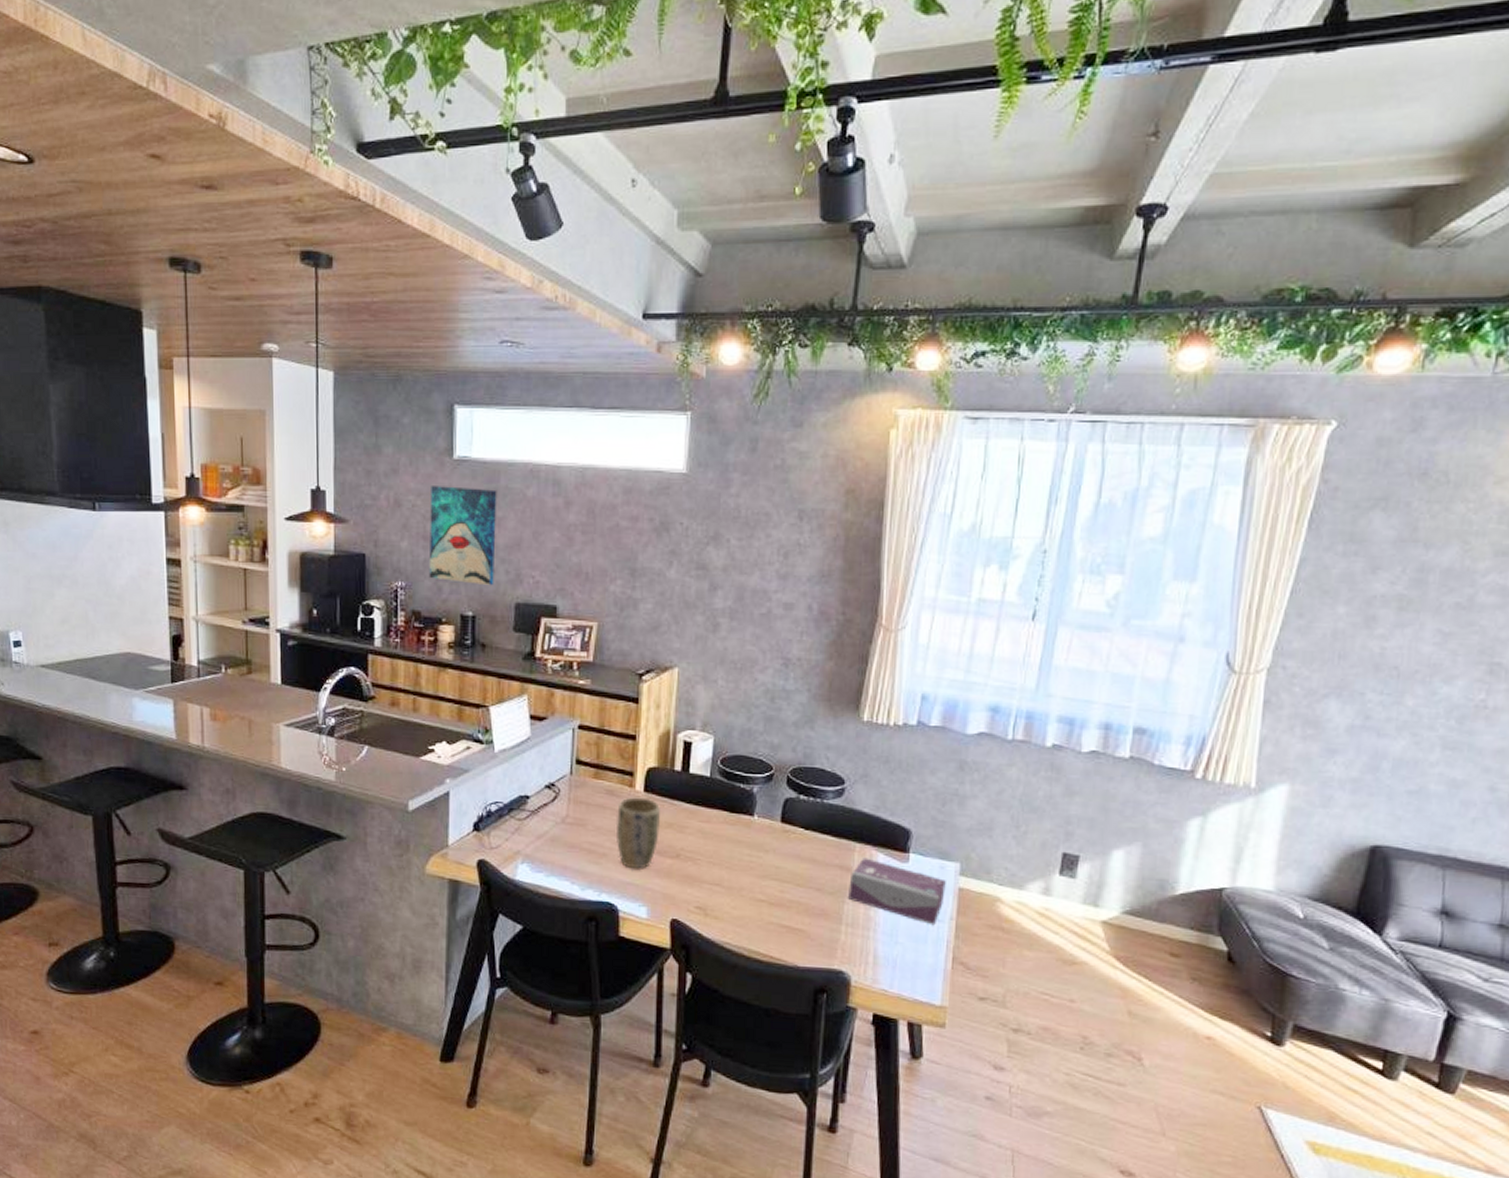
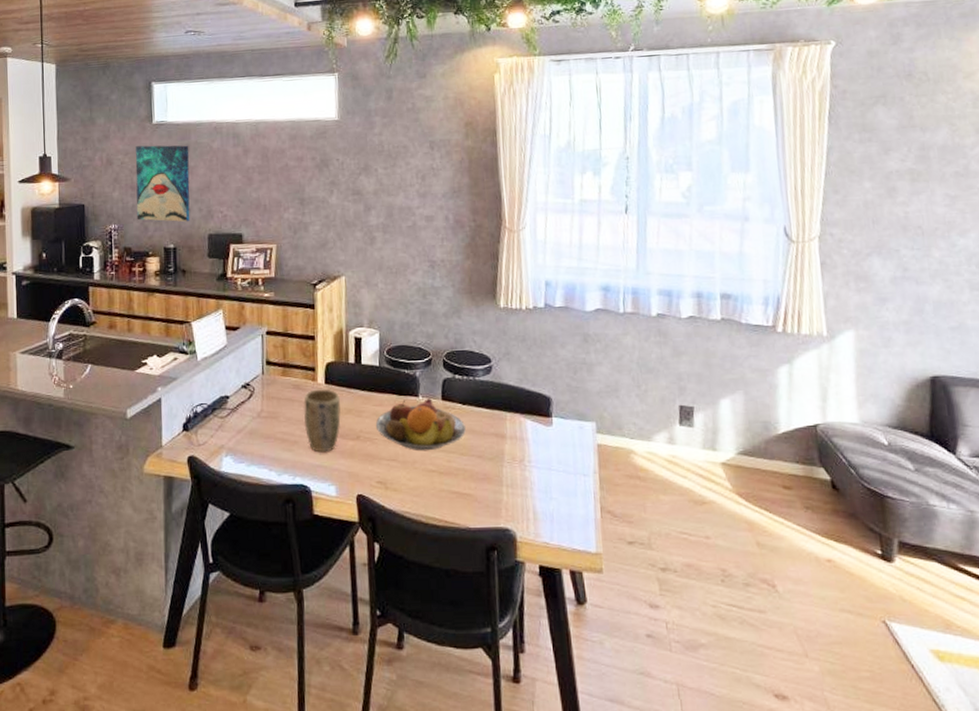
fruit bowl: none [699,818,805,878] -> present [375,397,466,452]
tissue box: present [848,857,946,926] -> none [505,425,587,480]

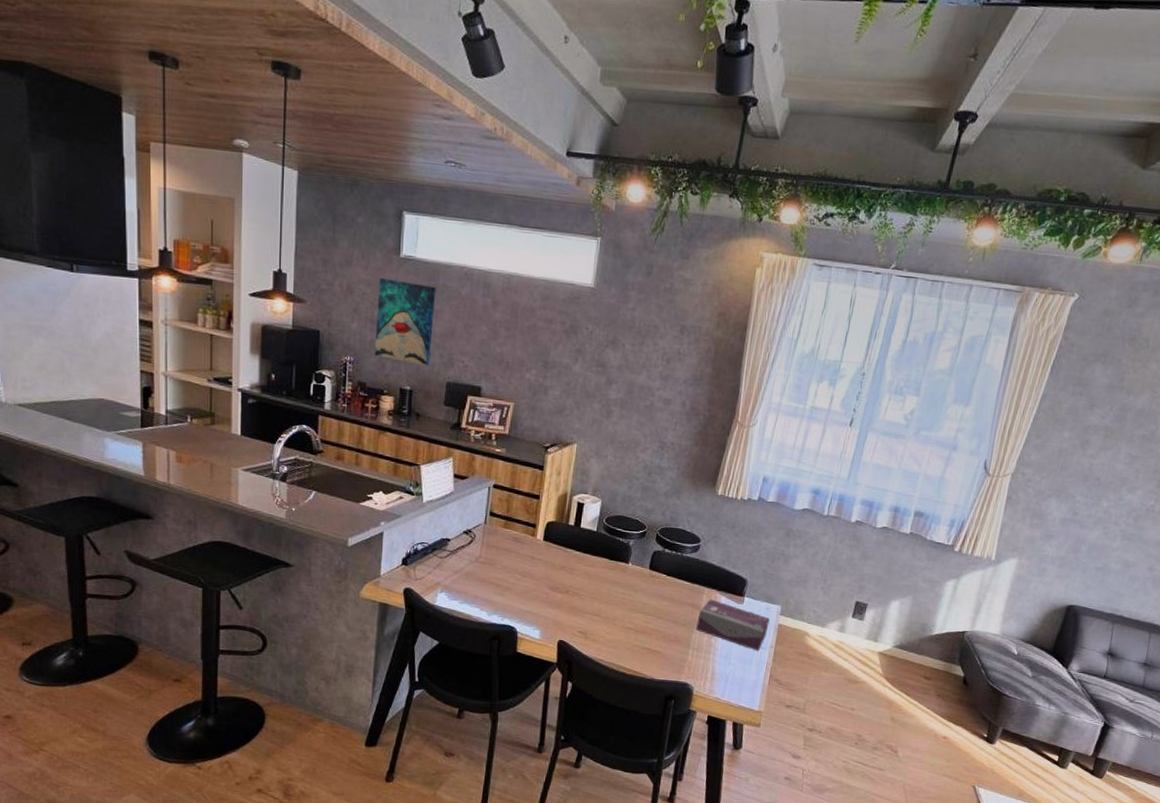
plant pot: present [303,389,342,453] -> none [519,544,555,601]
fruit bowl: present [375,397,466,452] -> none [584,564,666,611]
tissue box: none [505,425,587,480] -> present [696,599,770,652]

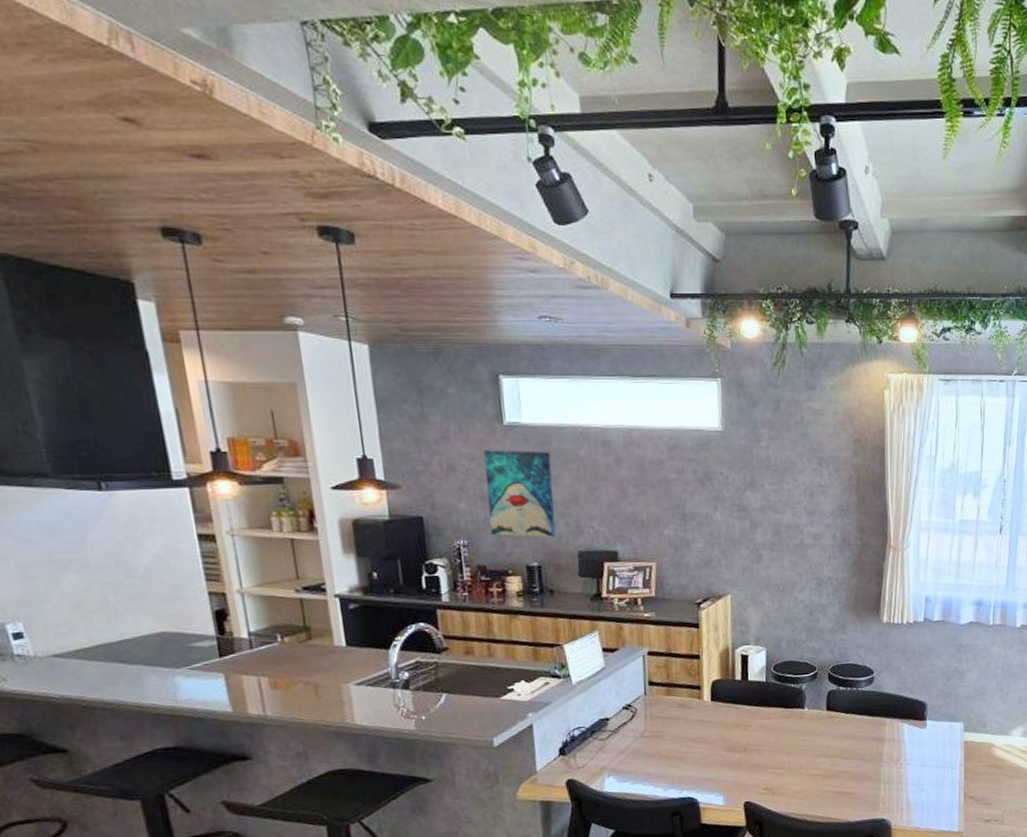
tissue box: present [696,599,770,652] -> none [883,728,955,773]

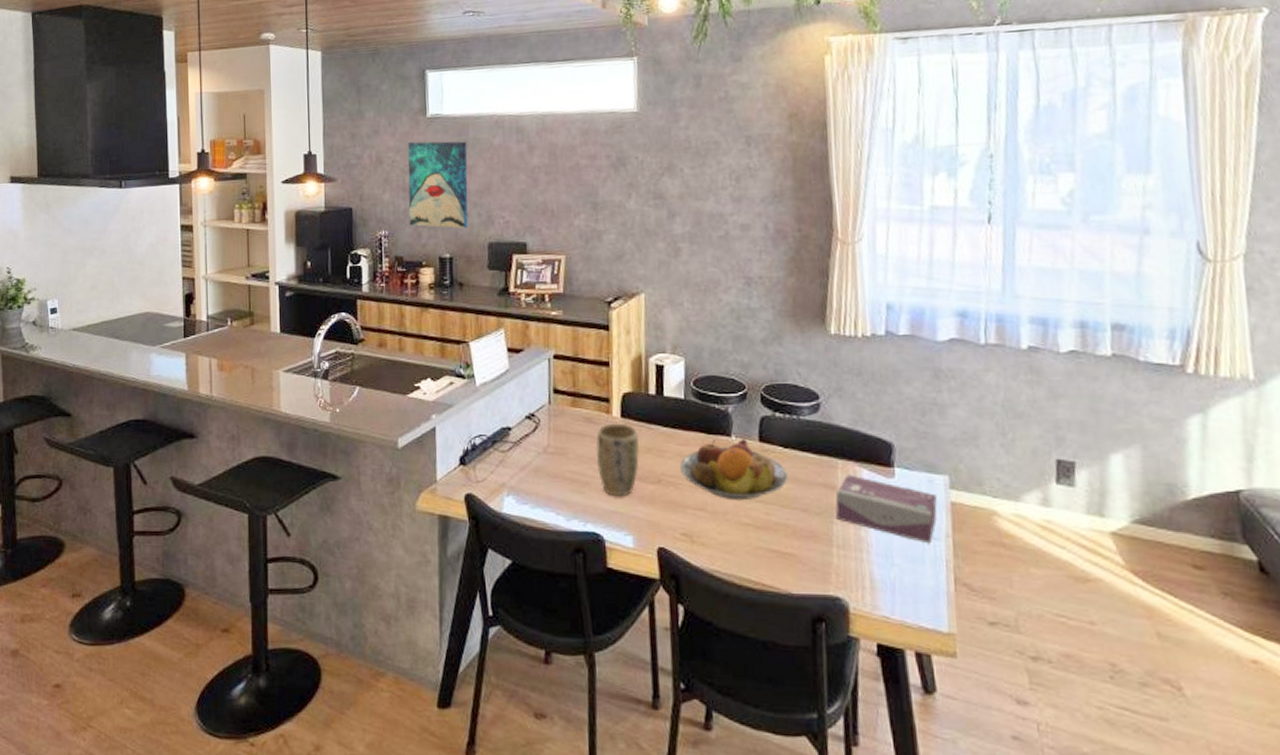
plant pot: none [689,706,729,767] -> present [595,423,640,497]
fruit bowl: none [762,709,848,759] -> present [679,438,788,501]
tissue box: none [883,728,955,773] -> present [835,474,937,544]

